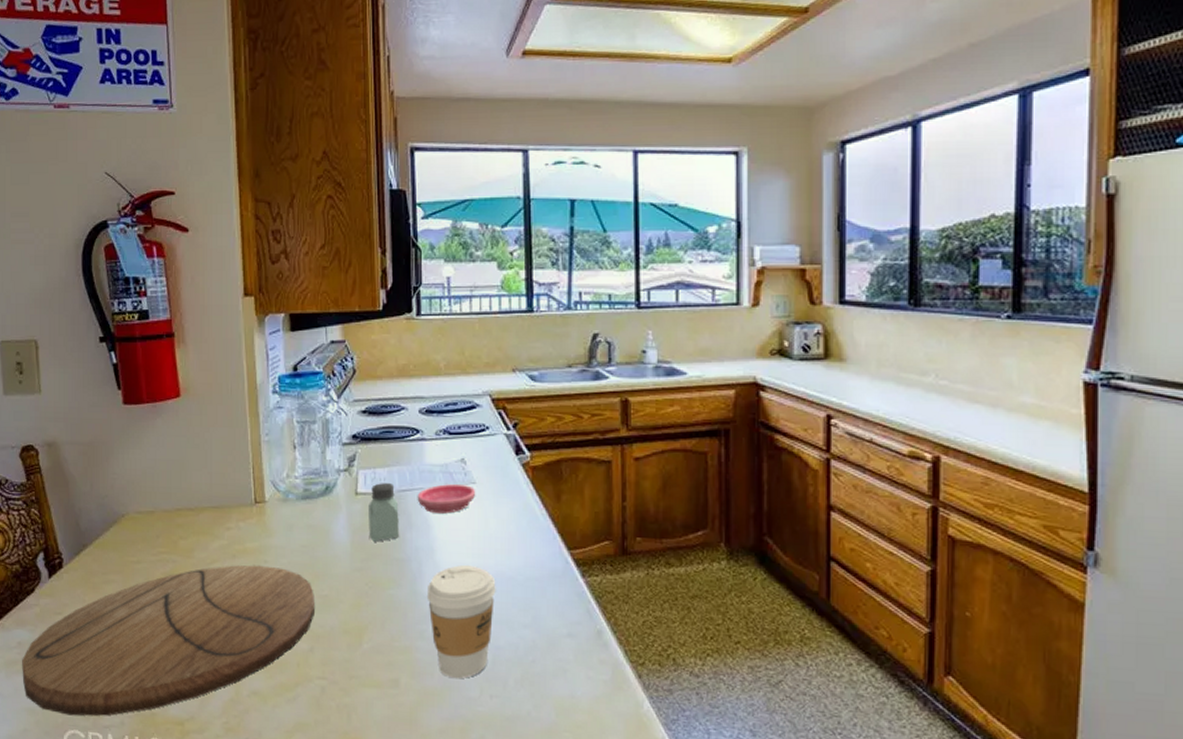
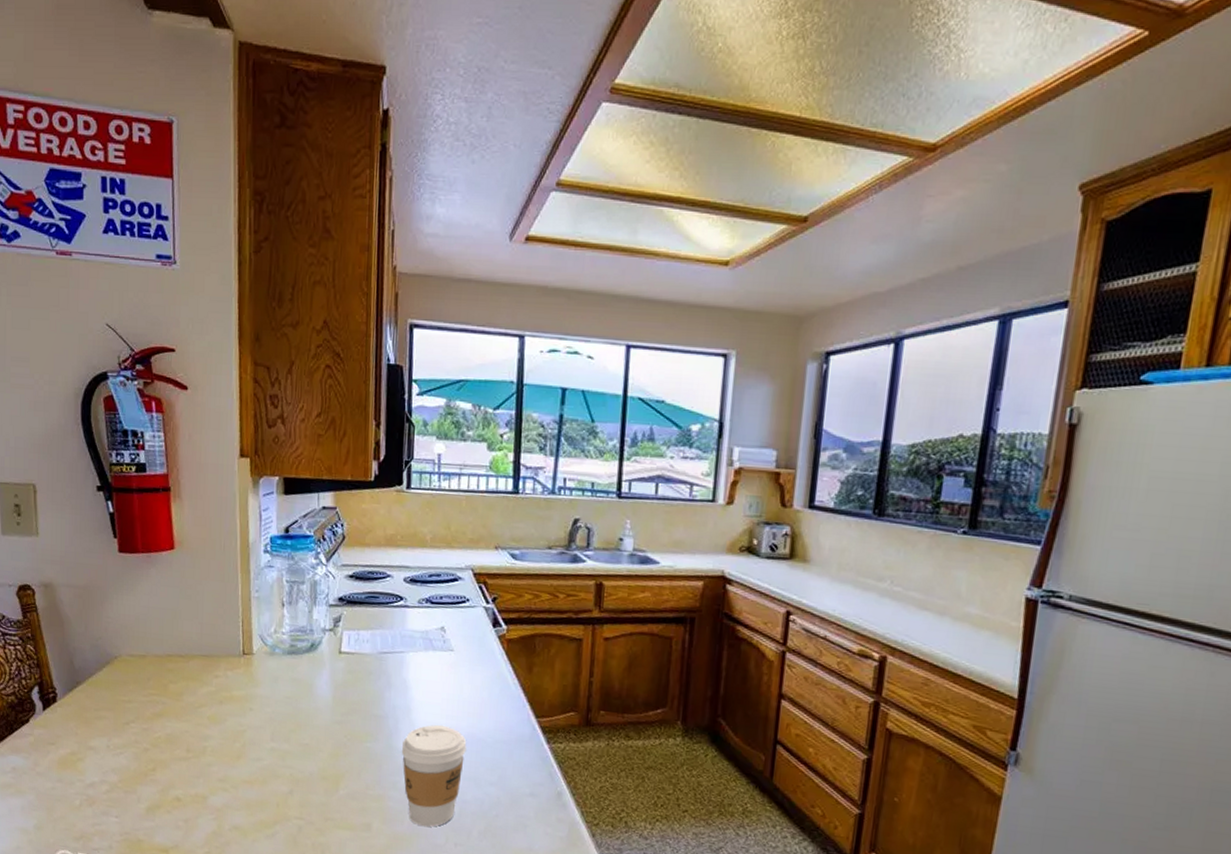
cutting board: present [22,565,314,716] -> none [16,710,296,840]
saltshaker: present [369,482,399,542] -> none [349,643,380,699]
saucer: present [417,484,476,514] -> none [397,649,454,677]

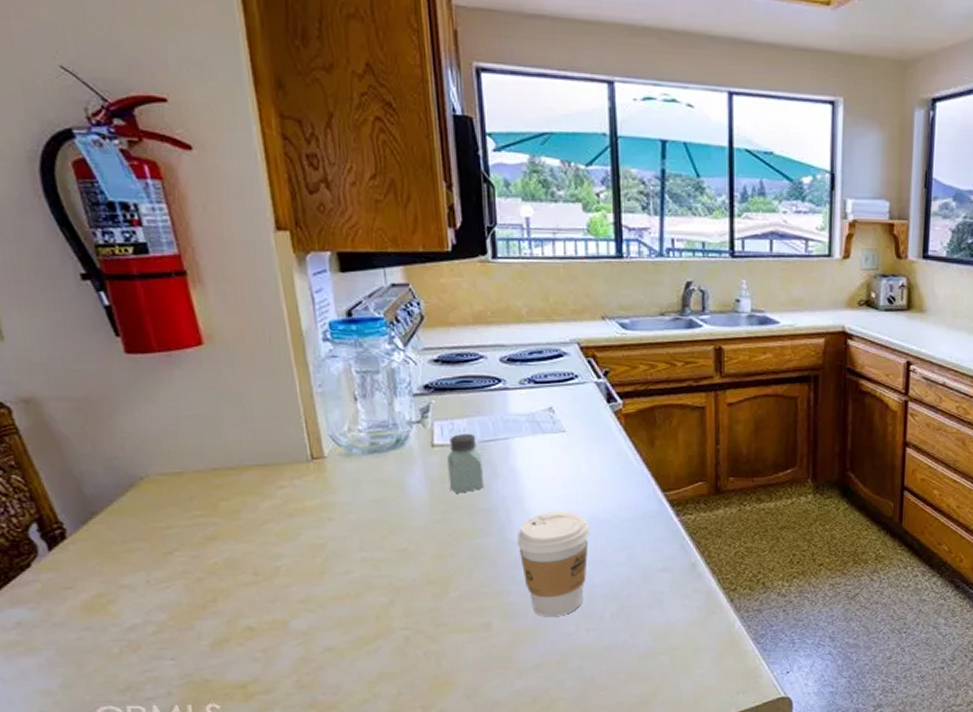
saltshaker: none [349,643,380,699] -> present [447,433,483,493]

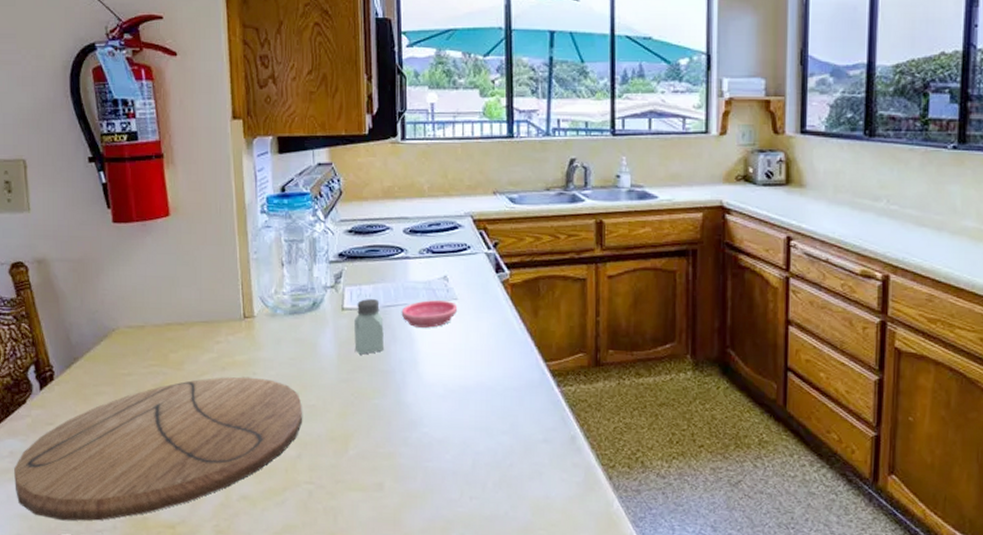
cutting board: none [25,523,392,692] -> present [14,376,302,521]
saucer: none [502,433,566,462] -> present [401,300,458,328]
coffee cup: present [516,510,590,618] -> none [410,375,476,482]

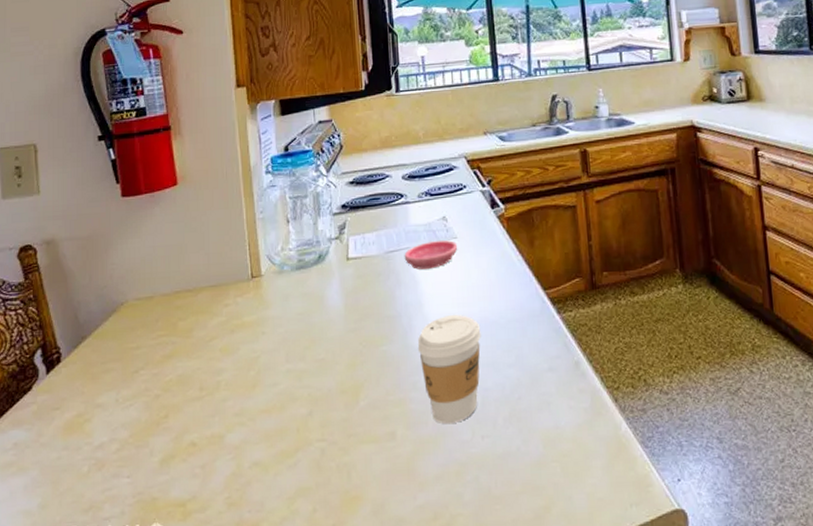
cutting board: present [14,376,302,521] -> none [18,337,312,512]
saltshaker: present [354,298,384,355] -> none [359,245,389,302]
coffee cup: none [410,375,476,482] -> present [417,314,481,424]

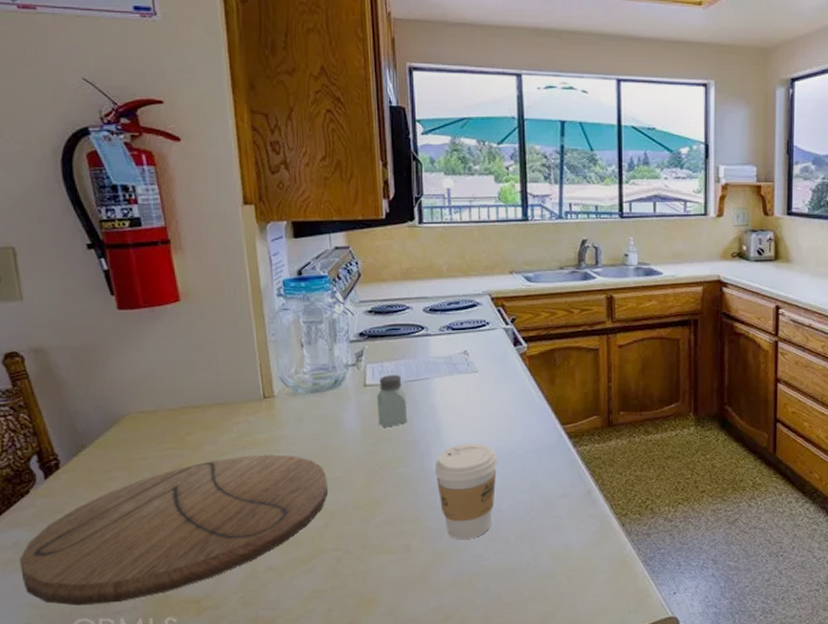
cutting board: none [18,337,312,512] -> present [20,454,328,606]
saltshaker: none [359,245,389,302] -> present [377,374,407,427]
saucer: present [404,240,458,270] -> none [423,374,478,399]

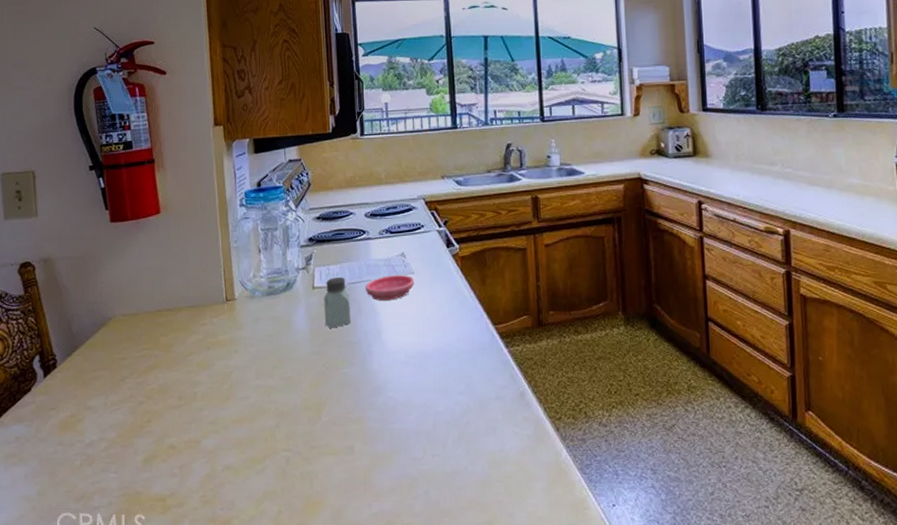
cutting board: present [20,454,328,606] -> none [19,355,279,500]
saucer: none [423,374,478,399] -> present [365,275,415,301]
coffee cup: present [434,442,498,540] -> none [375,343,434,443]

